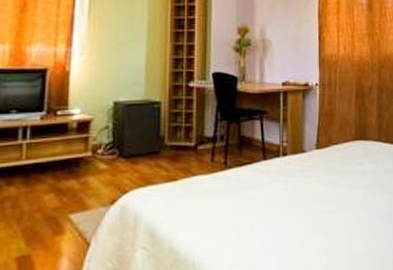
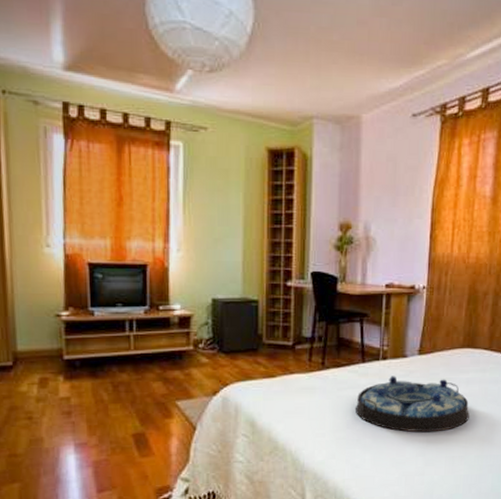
serving tray: none [259,172,368,230] -> present [356,376,470,433]

